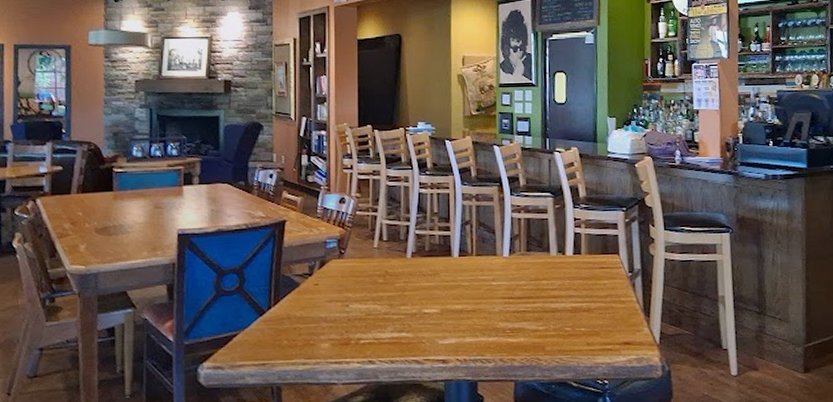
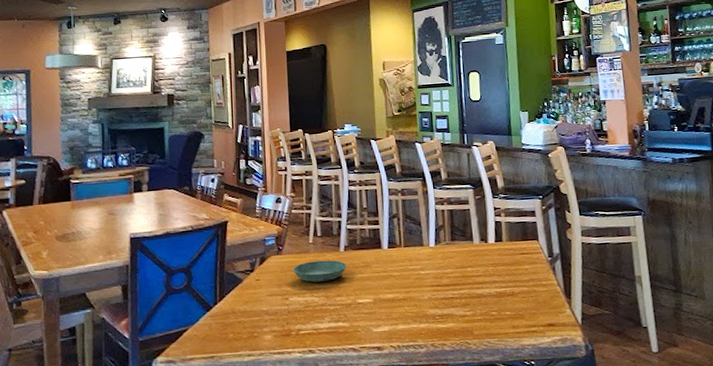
saucer: none [355,266,413,290] -> present [293,260,347,283]

